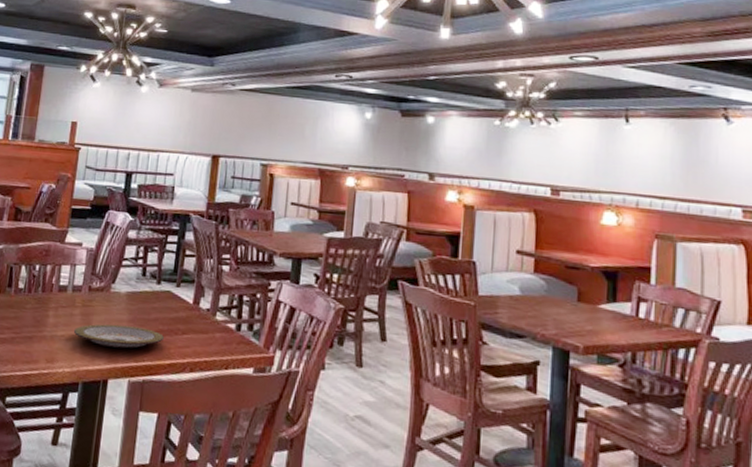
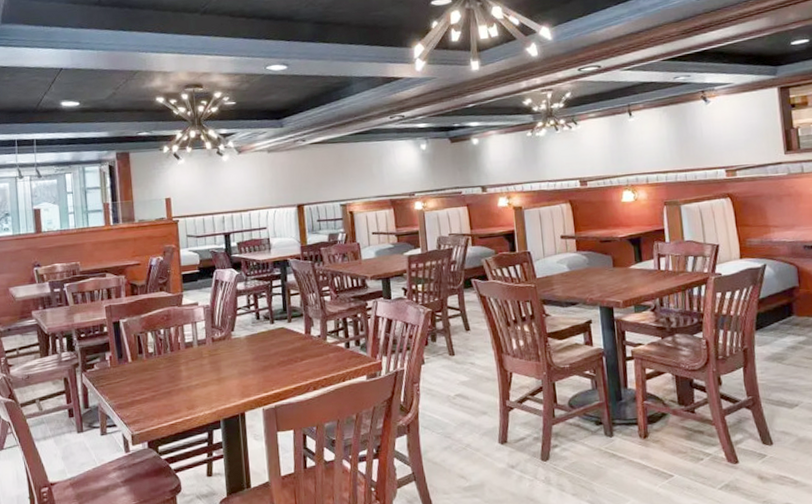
plate: present [74,324,164,349] -> none [207,362,286,386]

